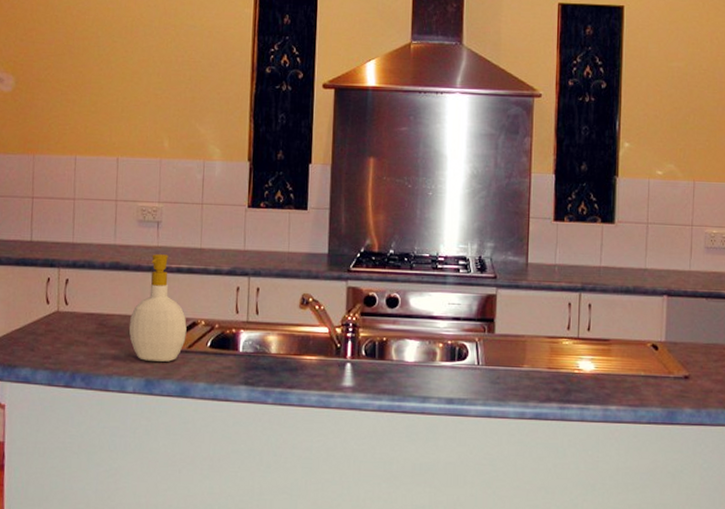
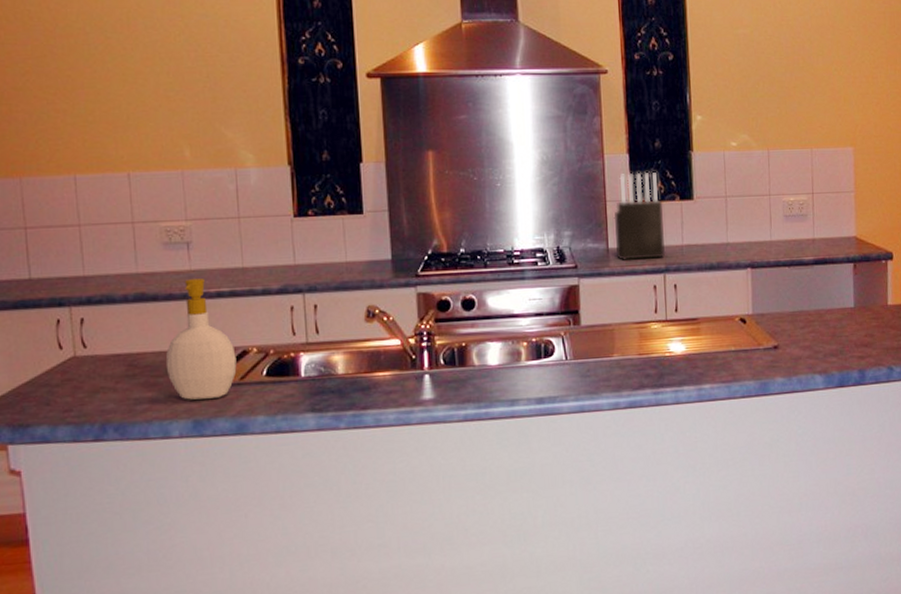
knife block: none [534,192,585,277] -> present [614,172,666,261]

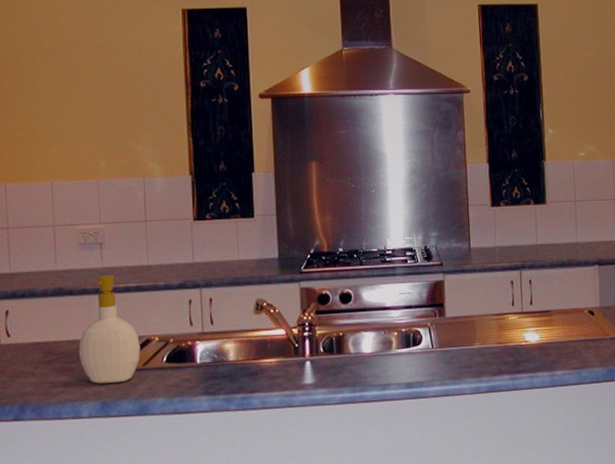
knife block: present [614,172,666,261] -> none [475,179,522,259]

